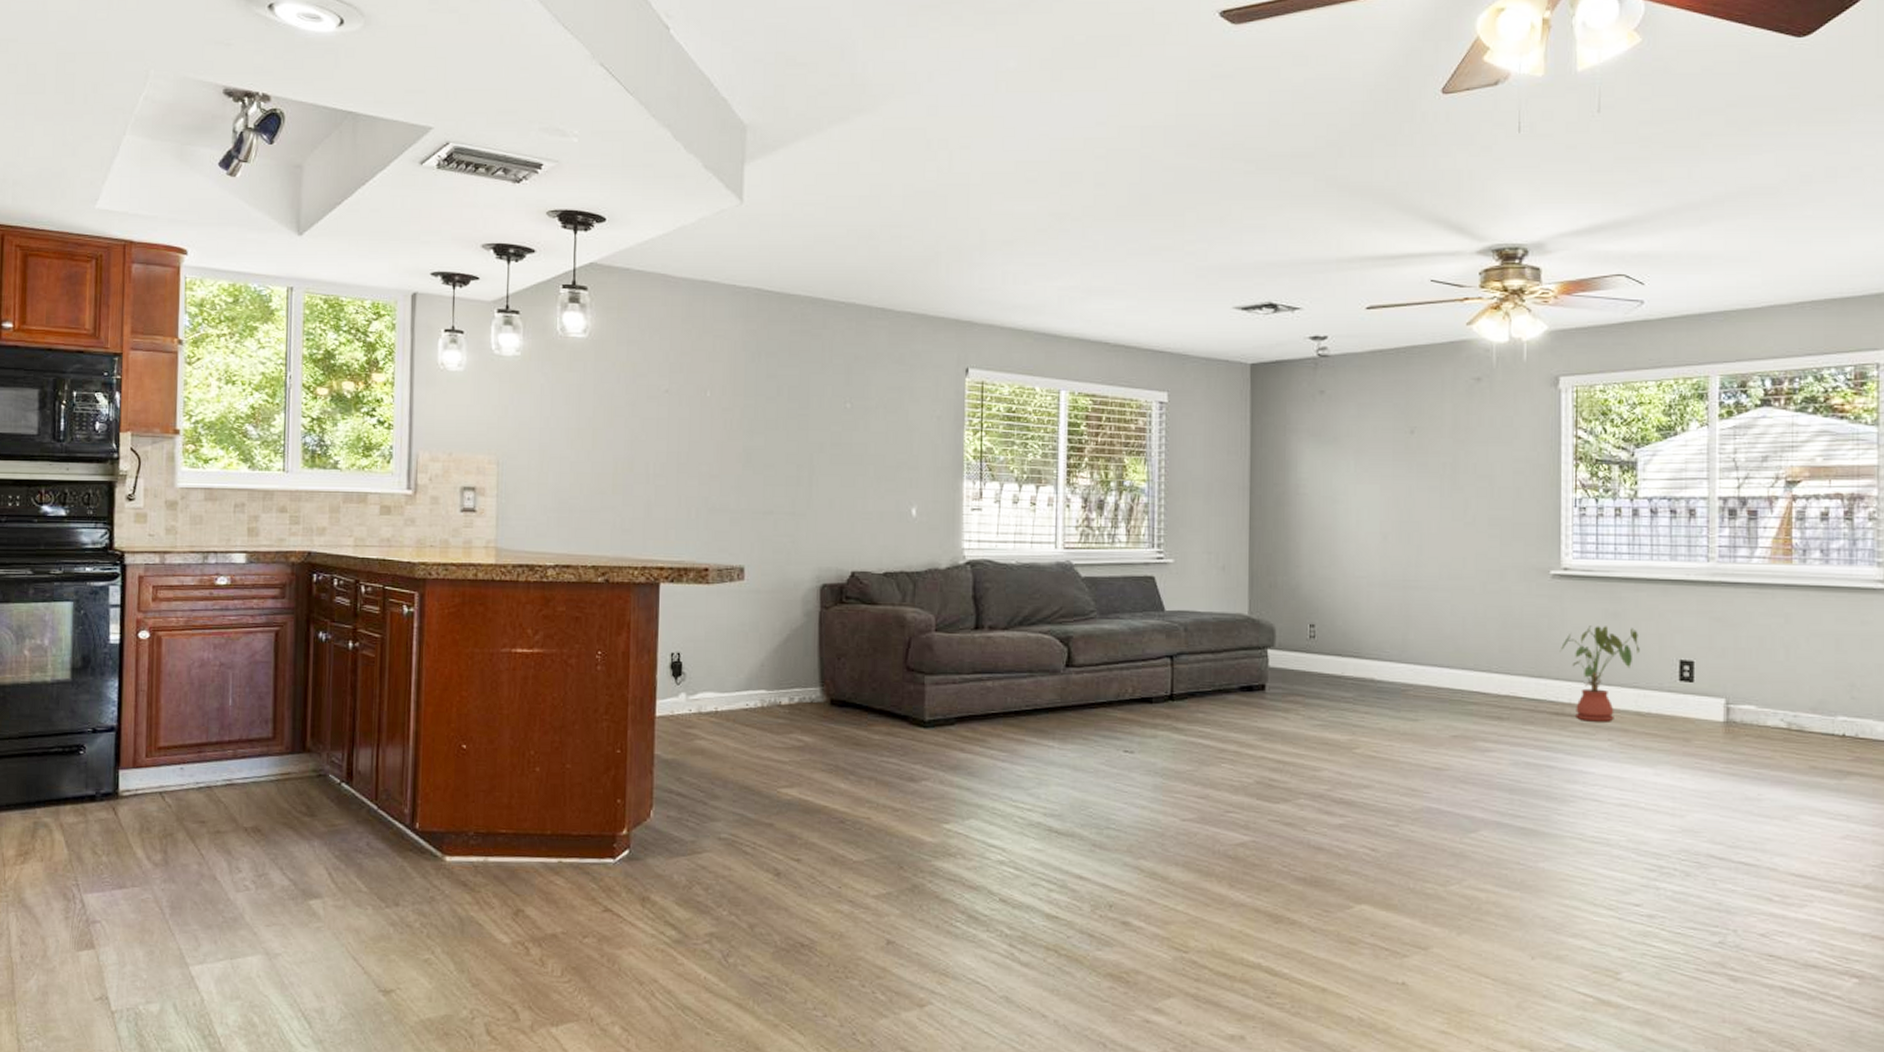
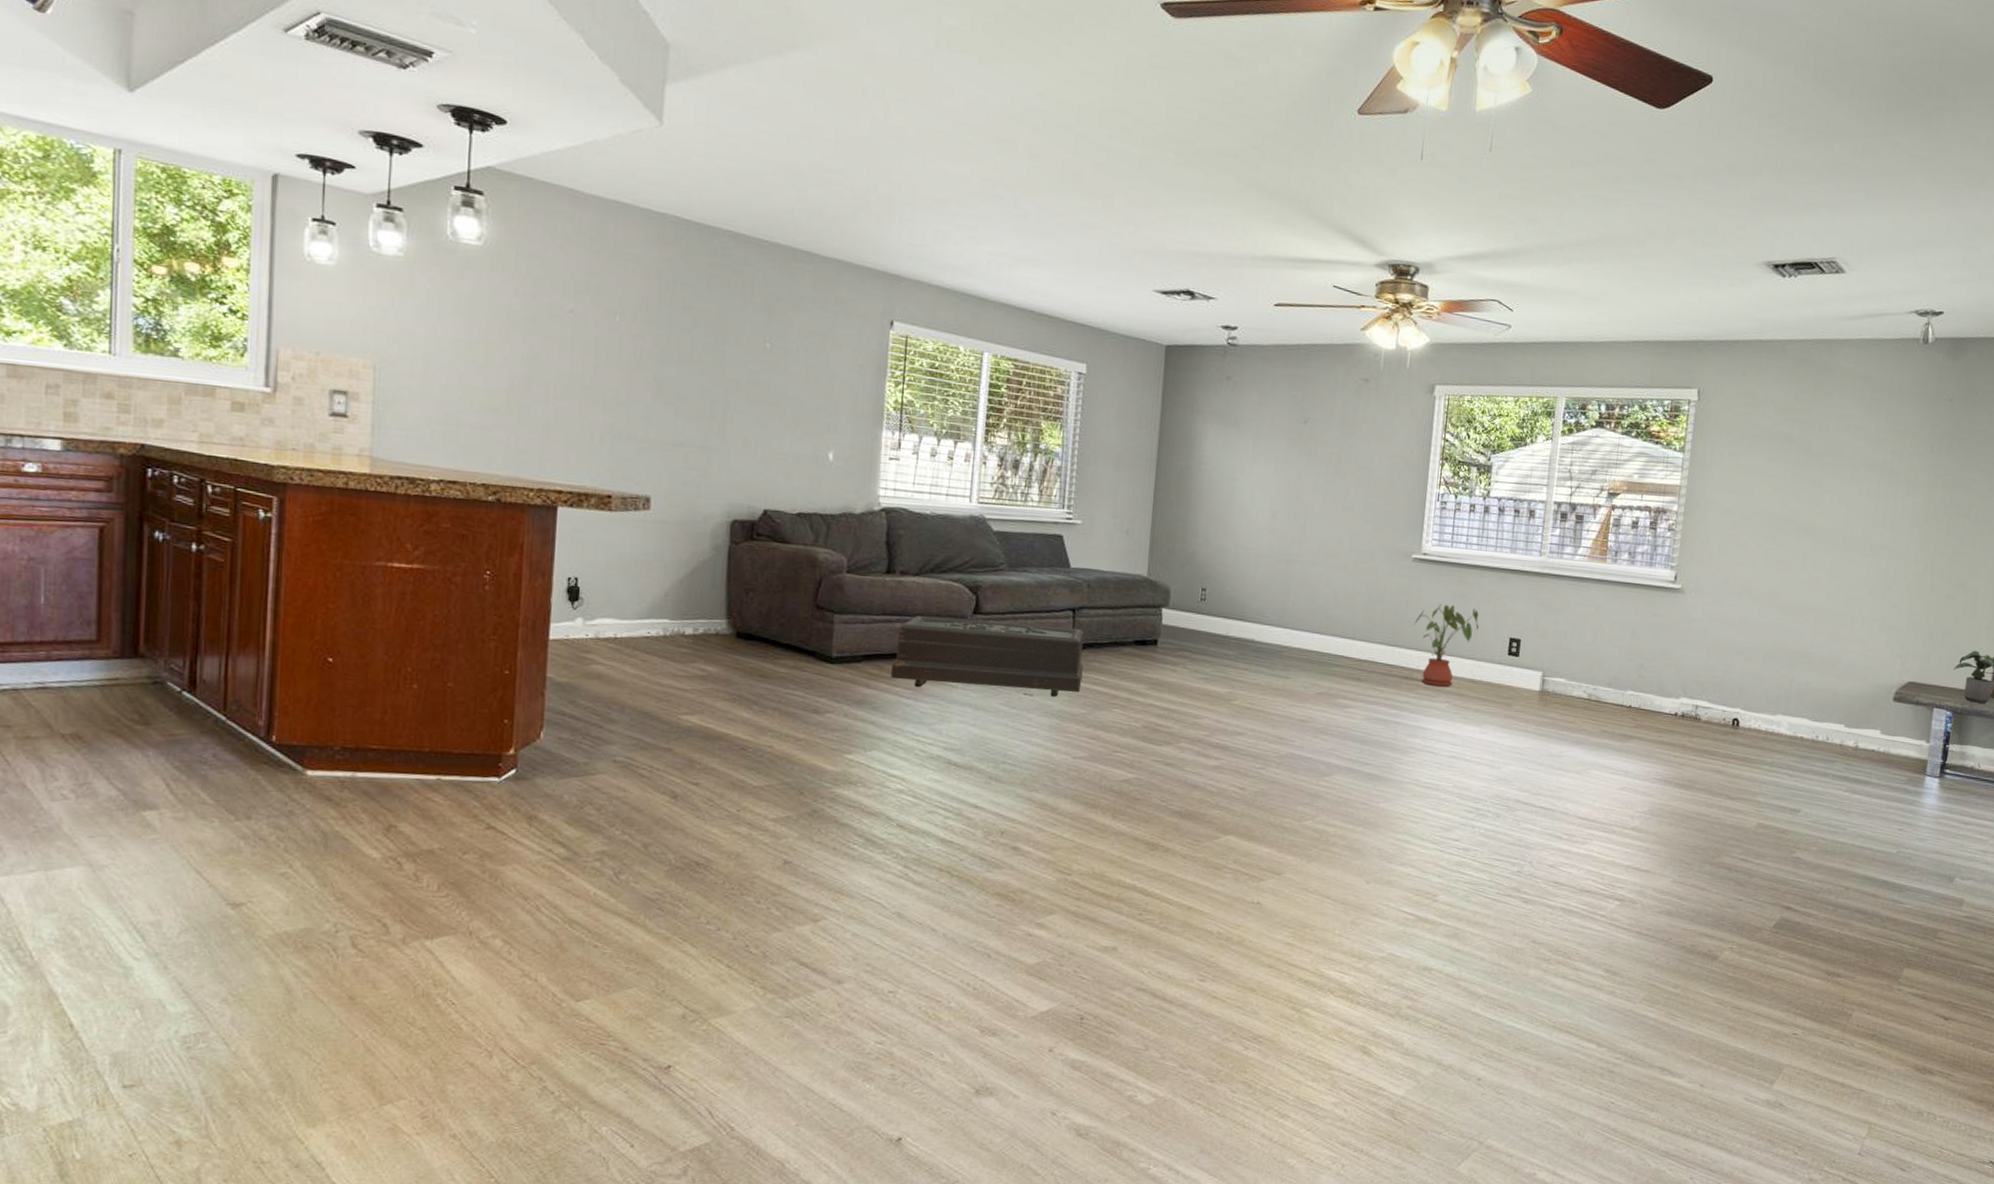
coffee table: none [984,671,1186,753] -> present [890,615,1084,697]

